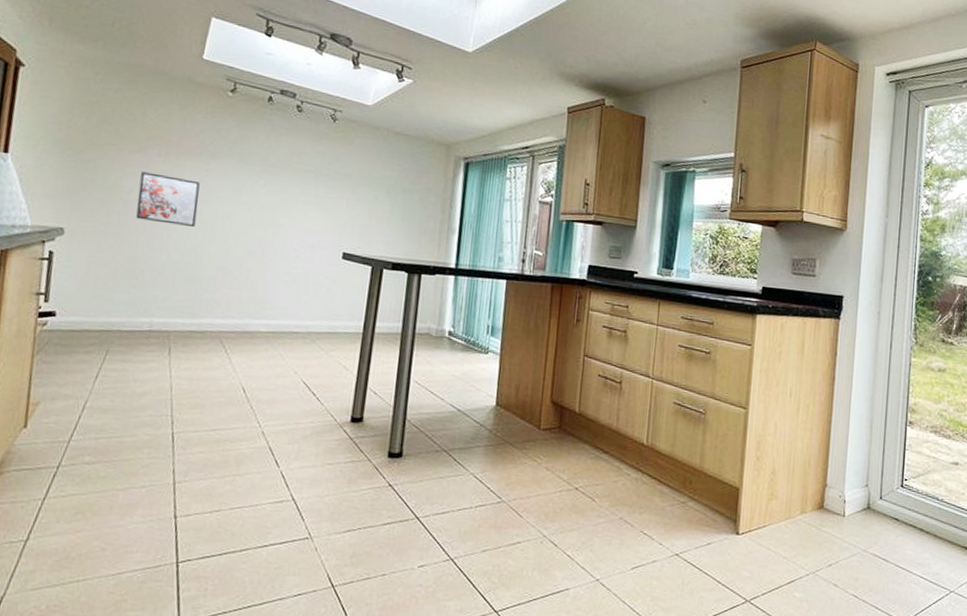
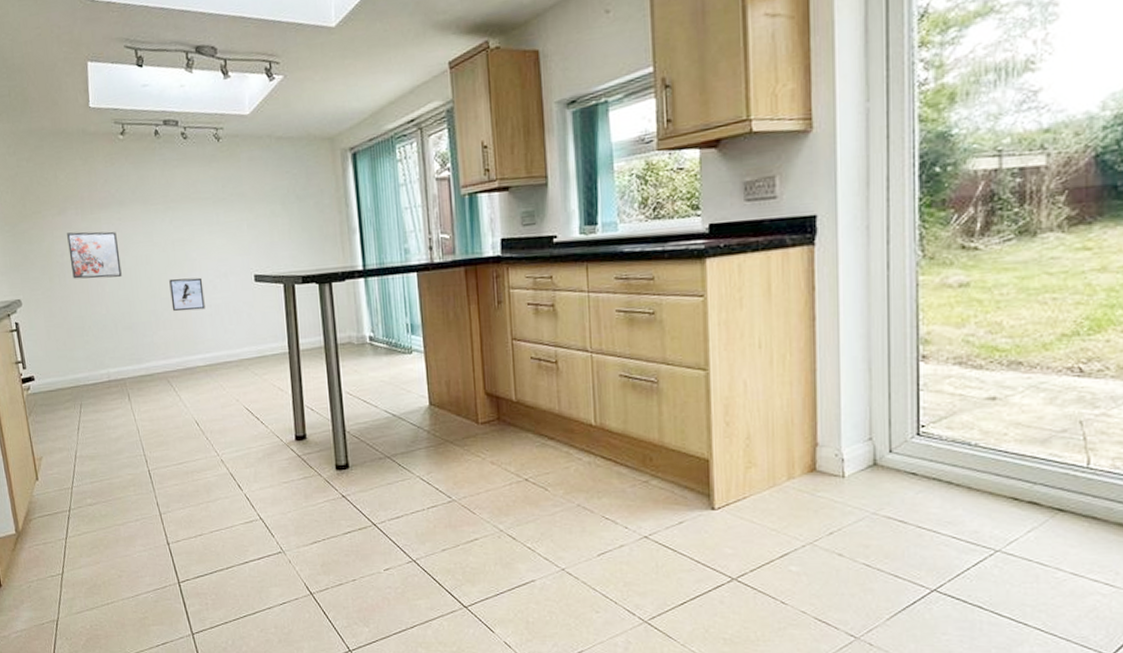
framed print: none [244,239,286,276] -> present [169,277,205,312]

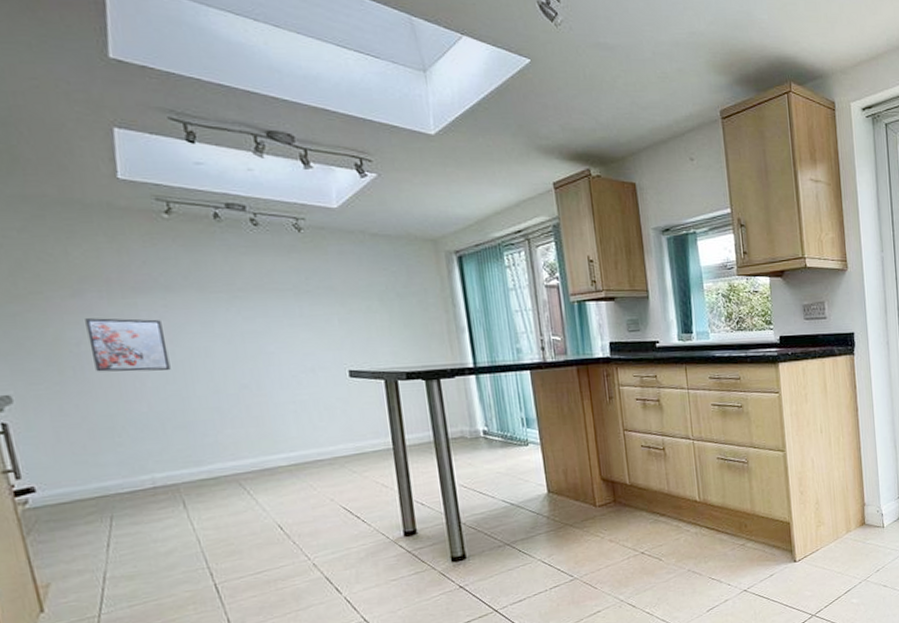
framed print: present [169,277,205,312] -> none [238,372,288,409]

